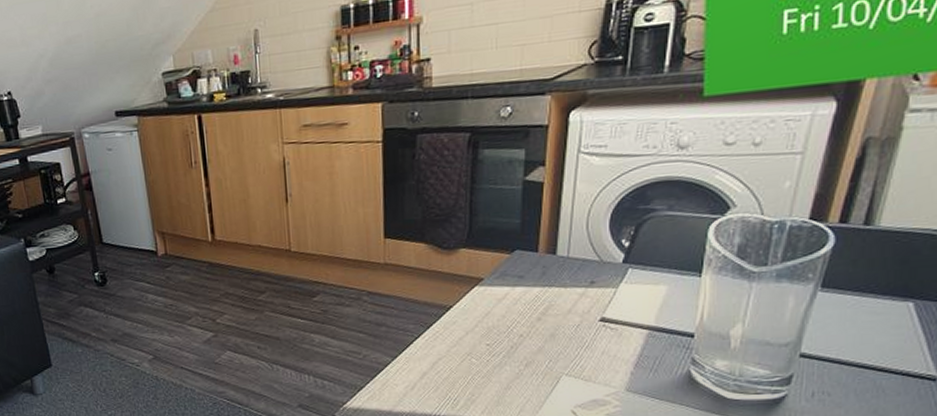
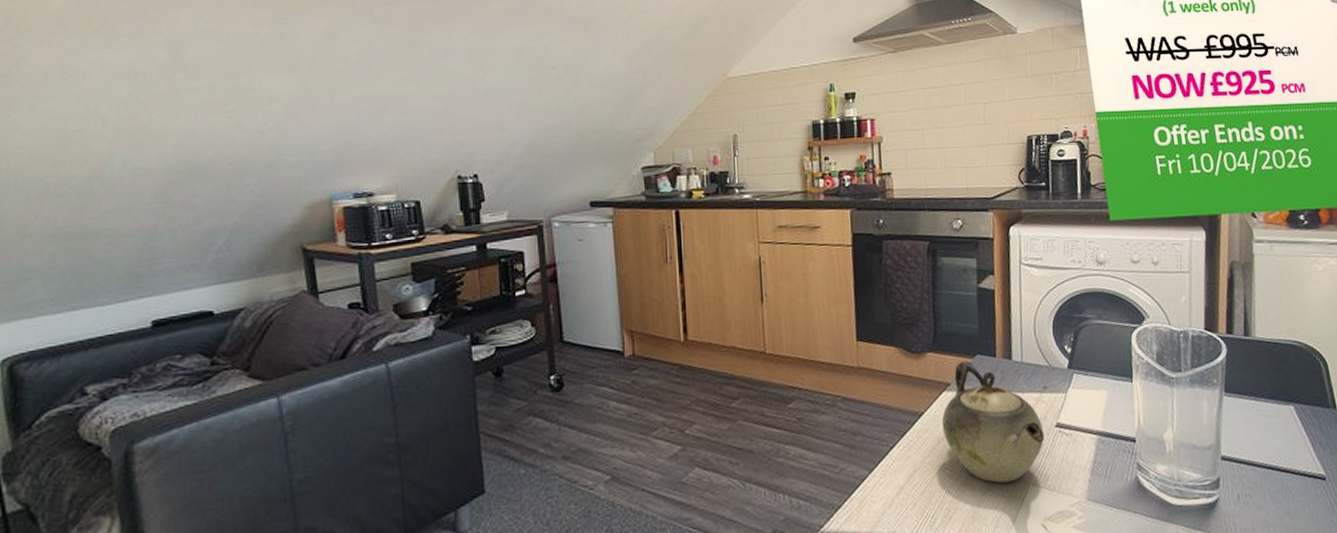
teapot: none [471,256,584,372] -> present [941,361,1044,483]

